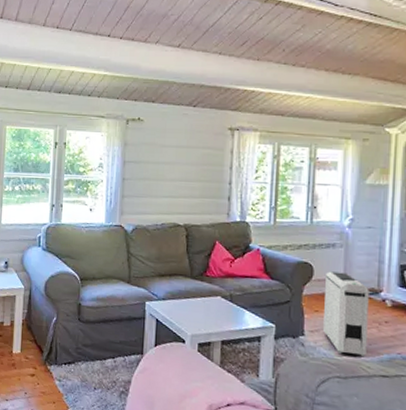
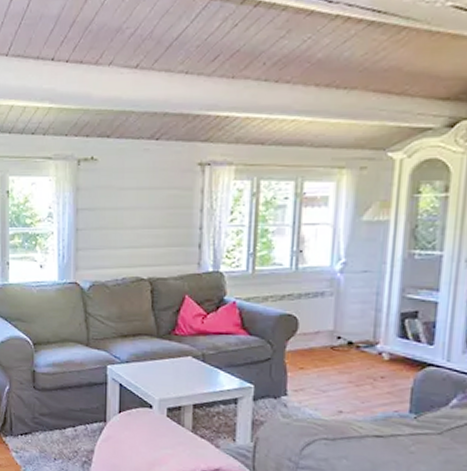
air purifier: present [323,271,369,356] -> none [309,323,364,415]

